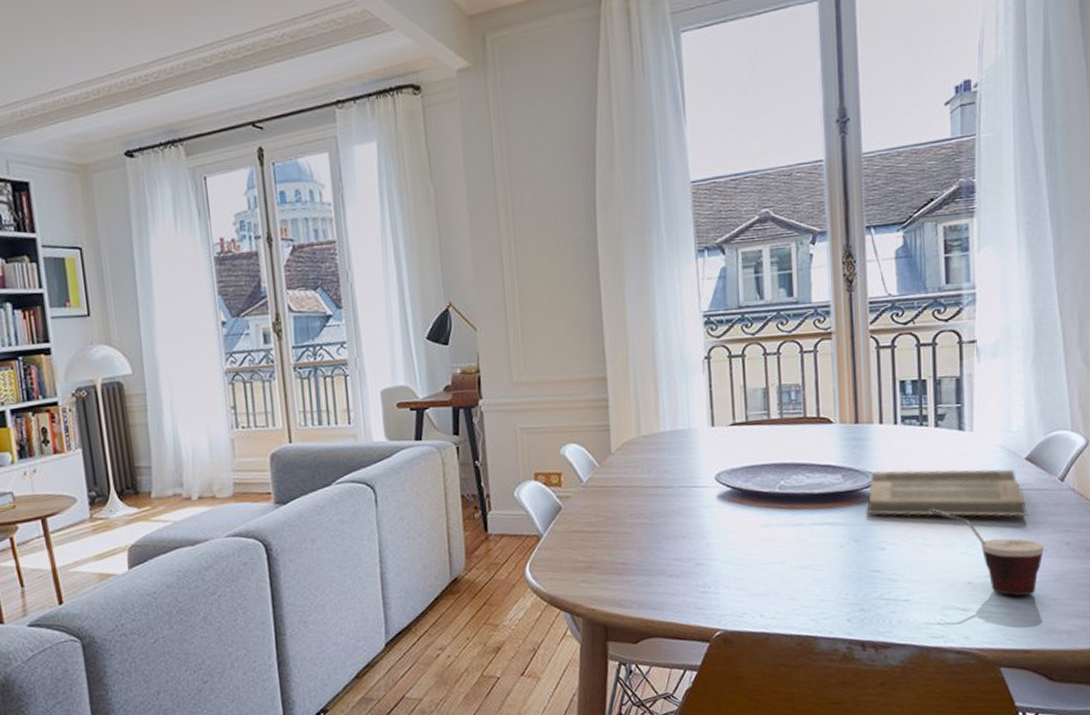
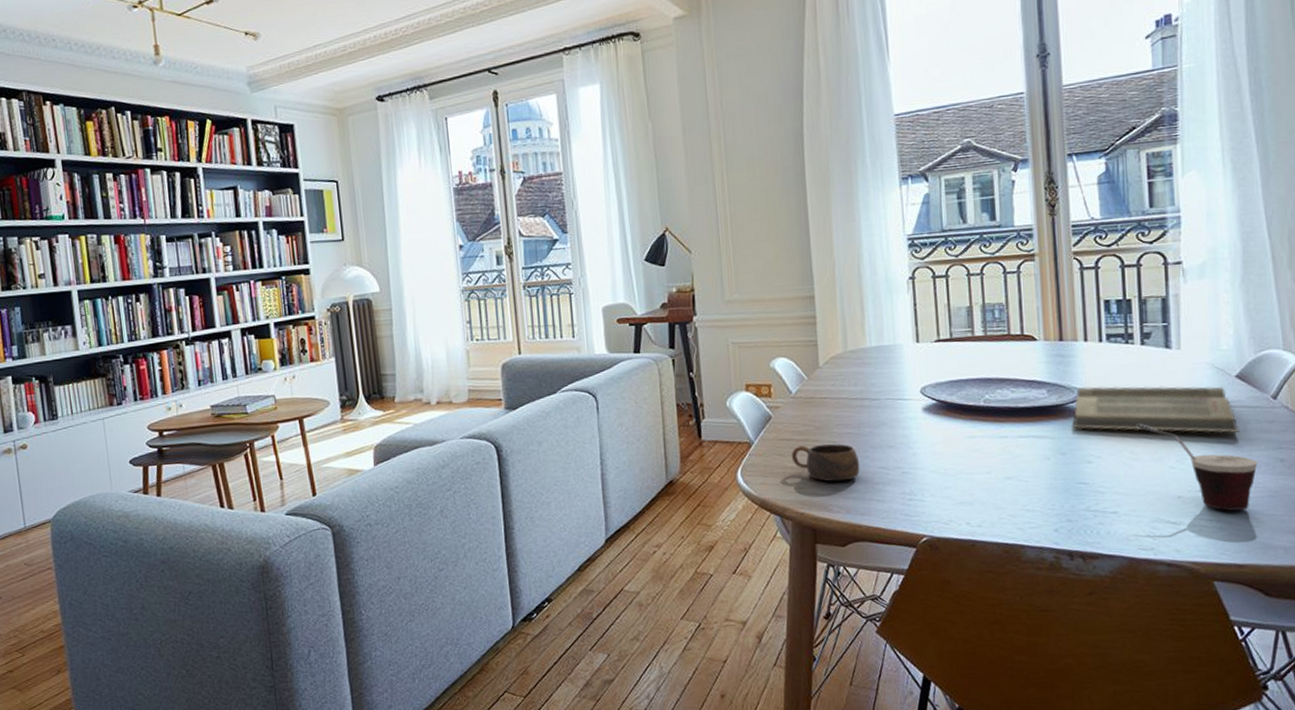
cup: none [582,535,653,575] -> present [791,444,860,482]

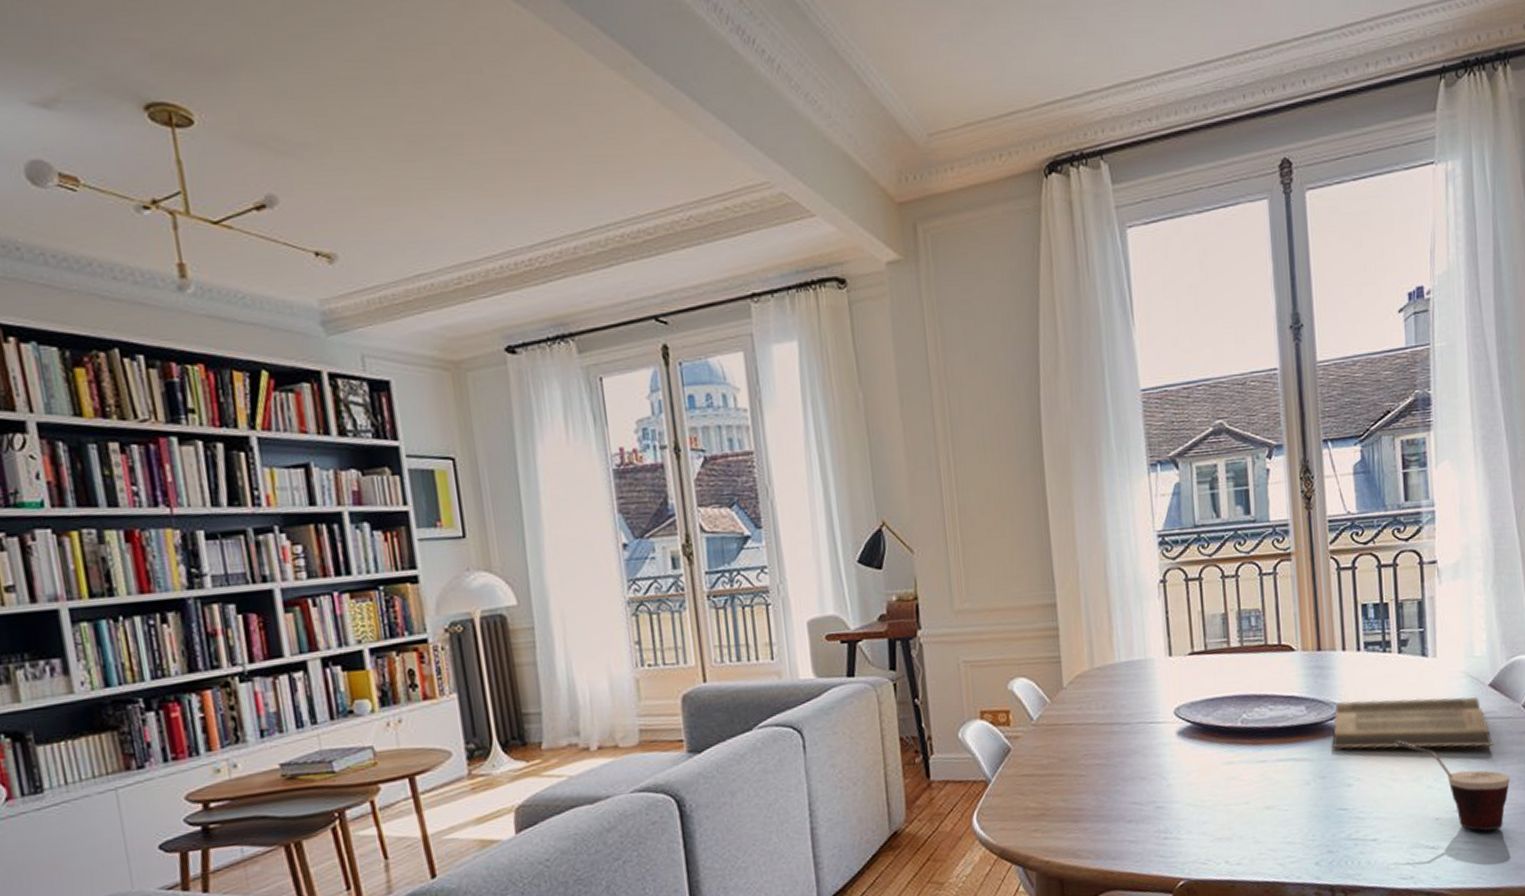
cup: present [791,444,860,482] -> none [1033,777,1111,823]

